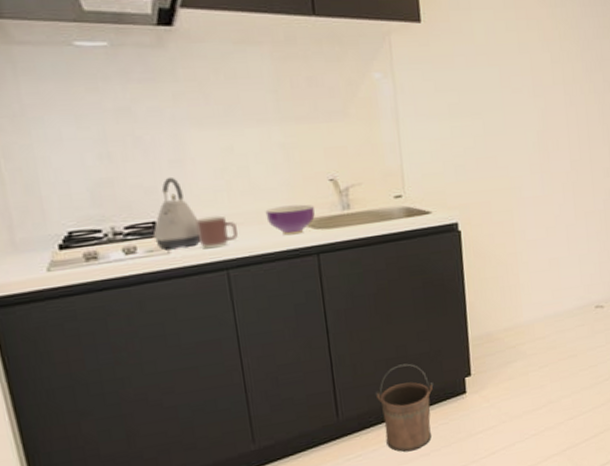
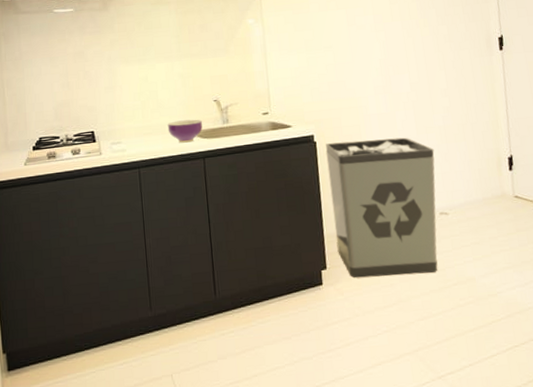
kettle: present [152,176,200,250] -> none [91,99,122,152]
mug: present [195,215,238,249] -> none [119,127,147,152]
bucket: present [375,363,434,452] -> none [245,253,294,334]
recycling bin: none [471,223,593,383] -> present [325,137,438,278]

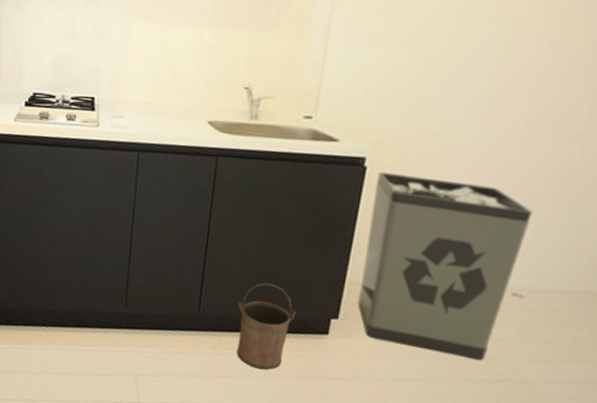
bowl: present [167,119,203,143] -> none [180,104,225,134]
bucket: none [245,253,294,334] -> present [237,282,297,370]

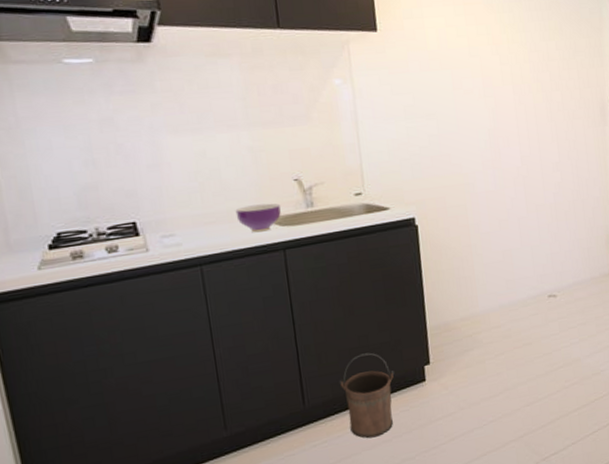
bowl: none [180,104,225,134] -> present [235,203,281,233]
recycling bin: present [357,172,533,360] -> none [427,216,545,370]

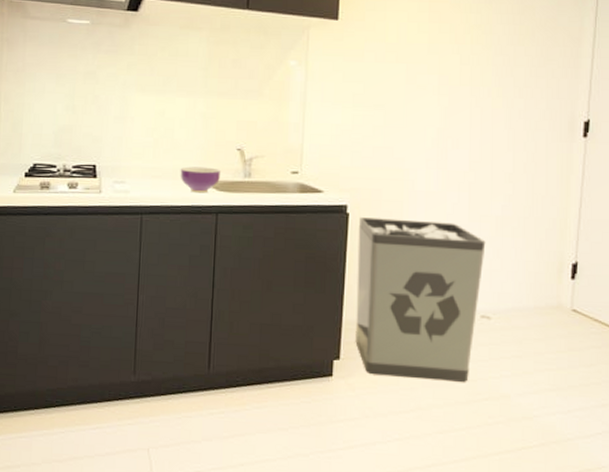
bucket: present [339,352,395,438] -> none [245,332,302,422]
recycling bin: none [427,216,545,370] -> present [355,217,486,382]

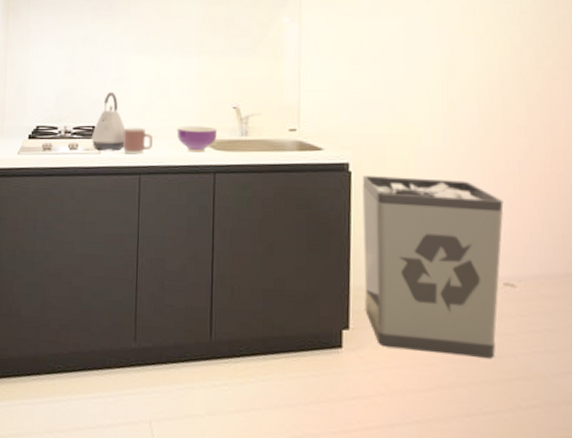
kettle: none [91,130,128,191] -> present [91,91,126,151]
mug: none [124,167,155,194] -> present [122,127,153,155]

